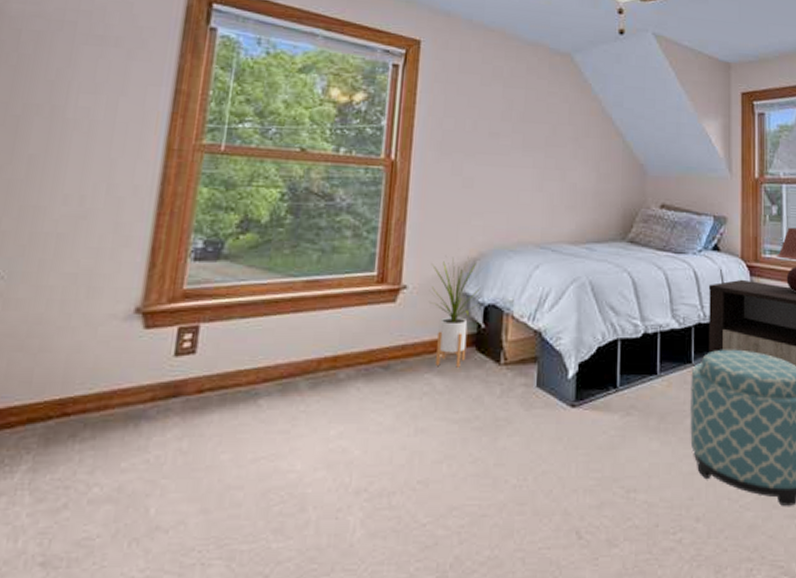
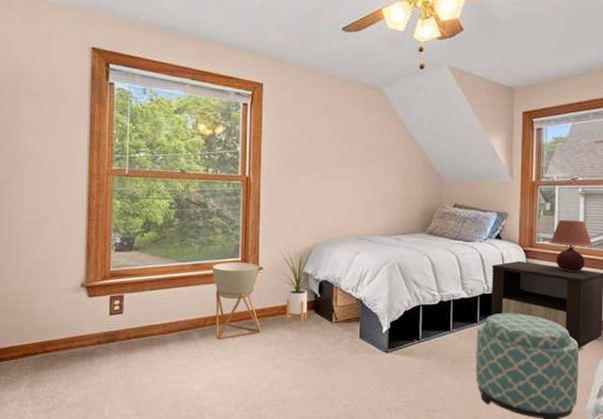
planter: none [333,278,402,392] -> present [212,262,261,340]

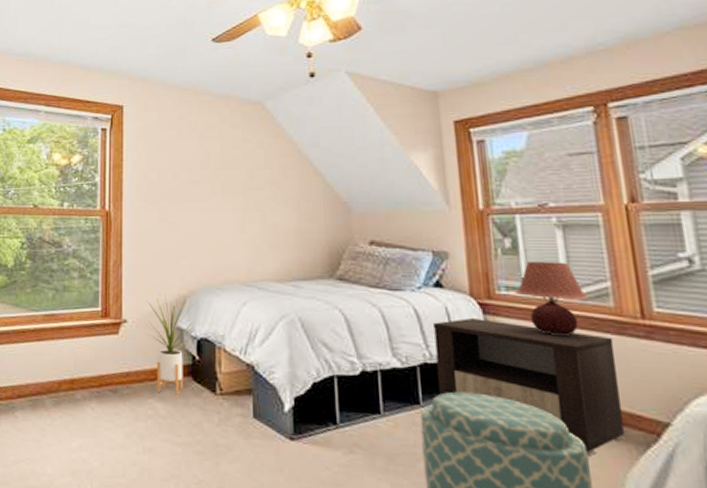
planter: present [212,262,261,340] -> none [67,313,126,410]

